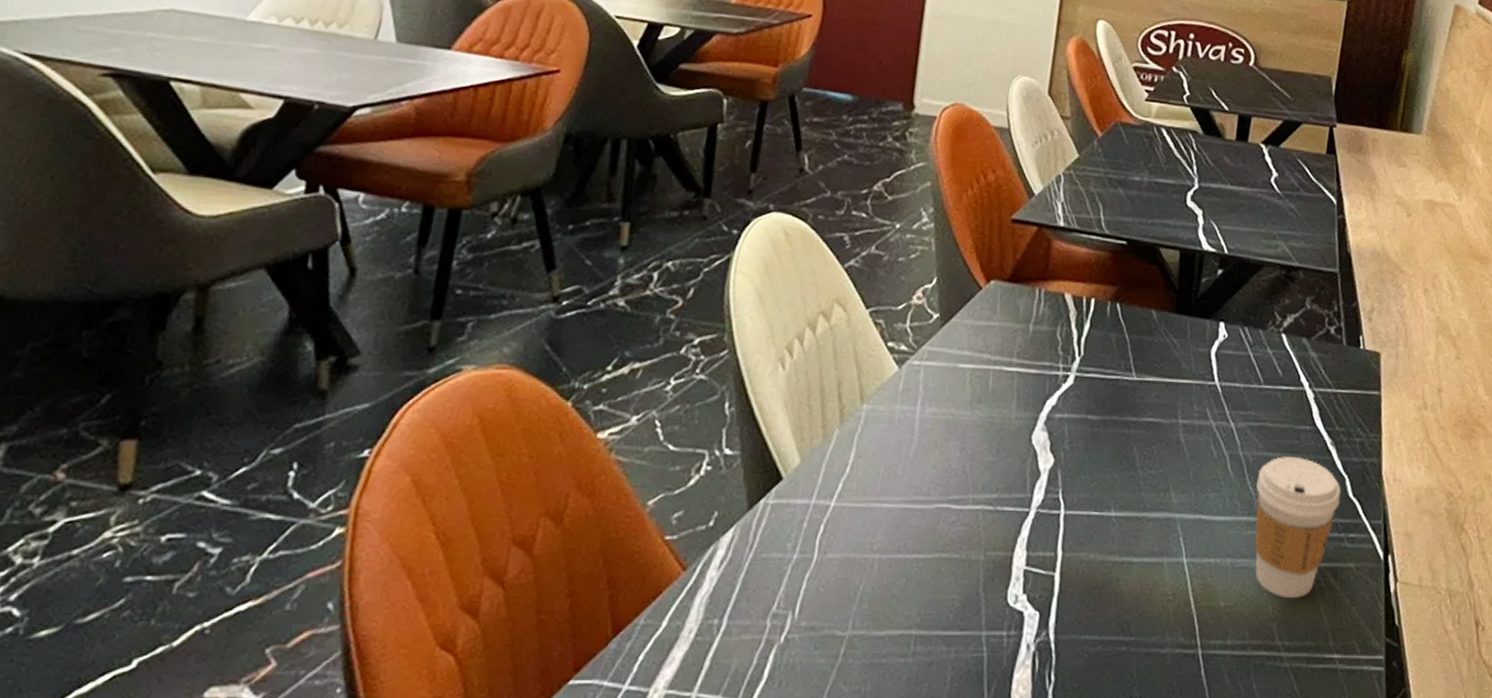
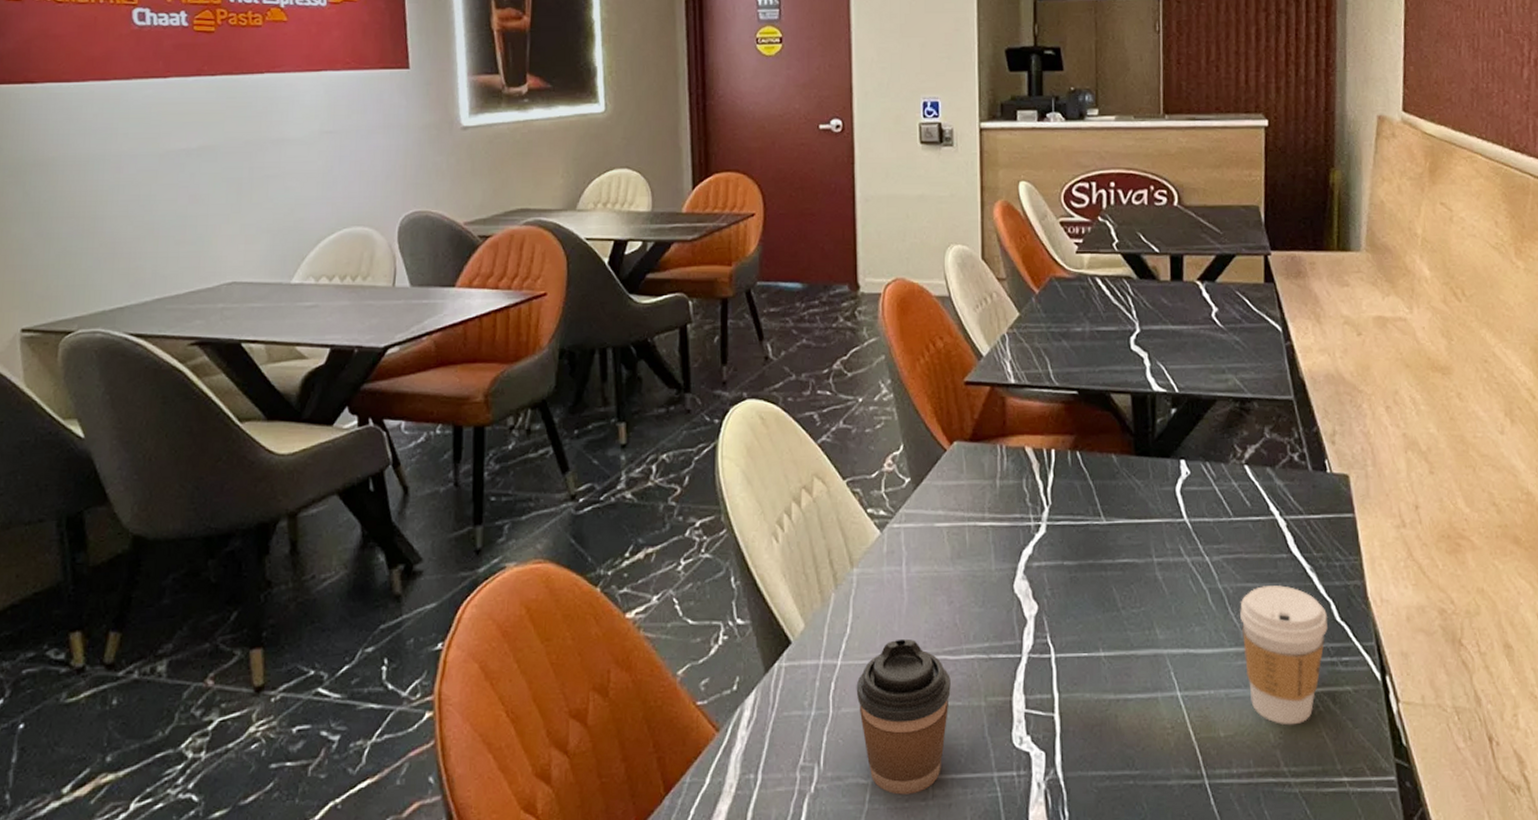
coffee cup: none [846,483,951,650] -> present [856,639,951,795]

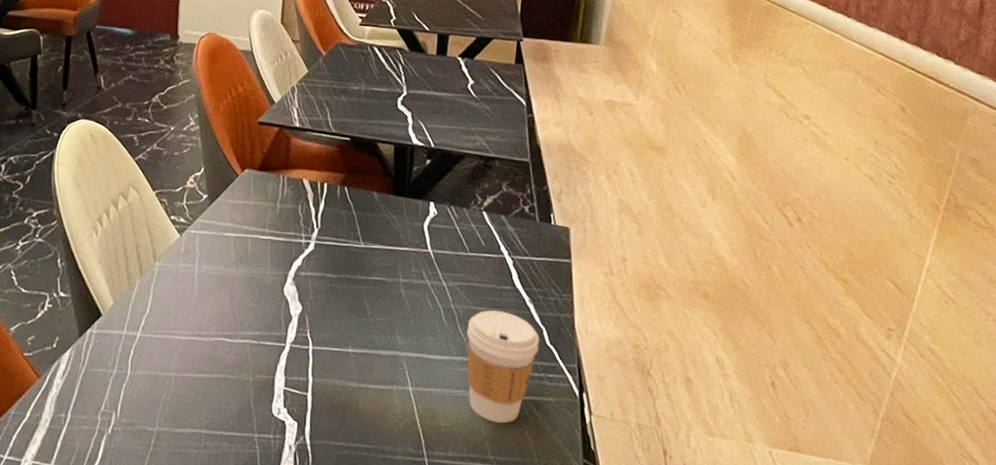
coffee cup: present [856,639,951,795] -> none [150,321,227,443]

